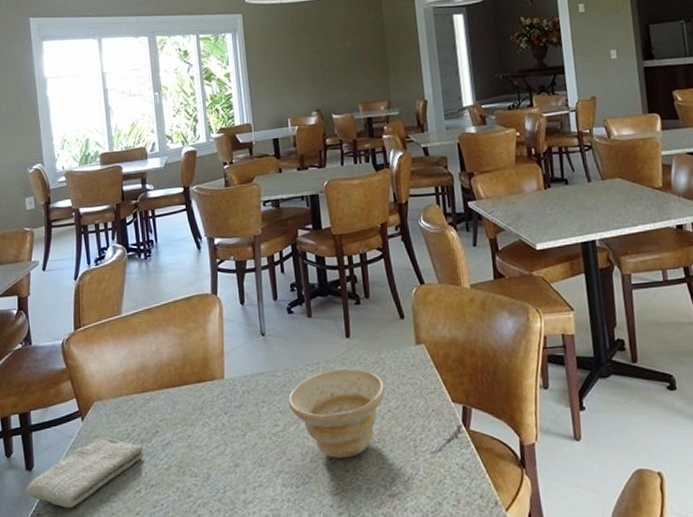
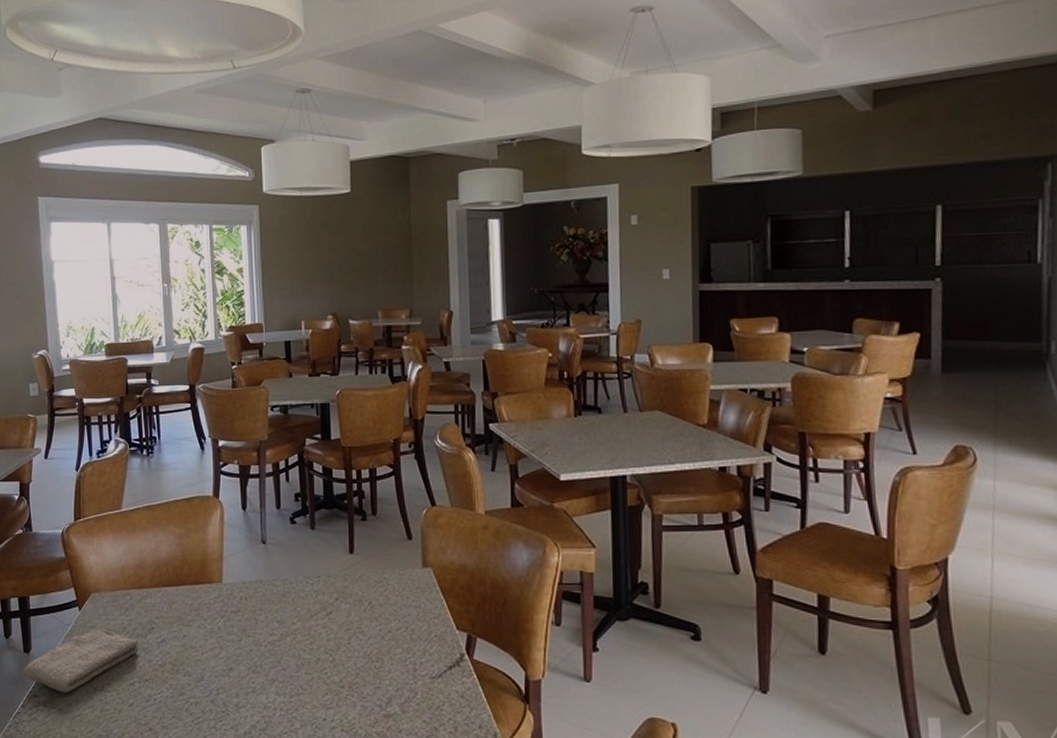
bowl: present [288,368,385,458] -> none [287,584,387,674]

